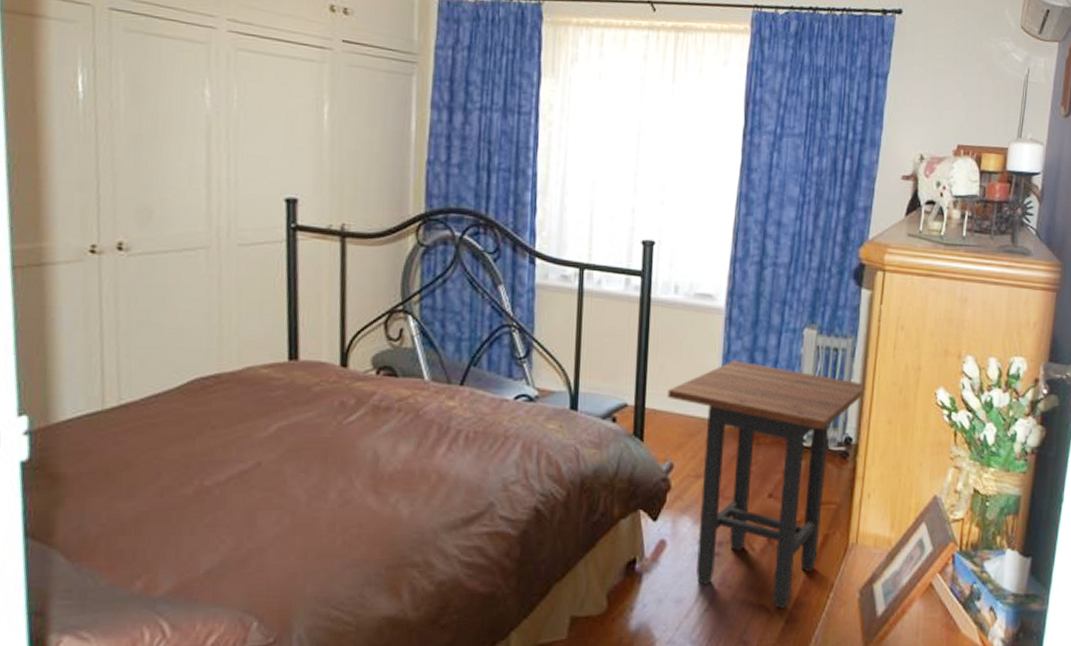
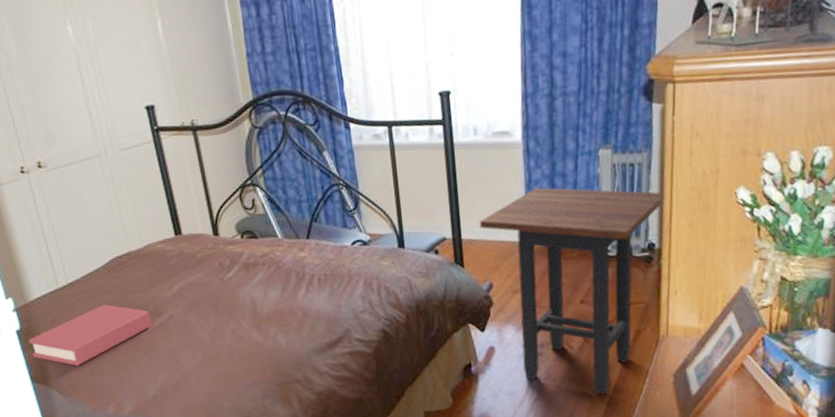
hardback book: none [36,438,229,520] -> present [28,304,152,366]

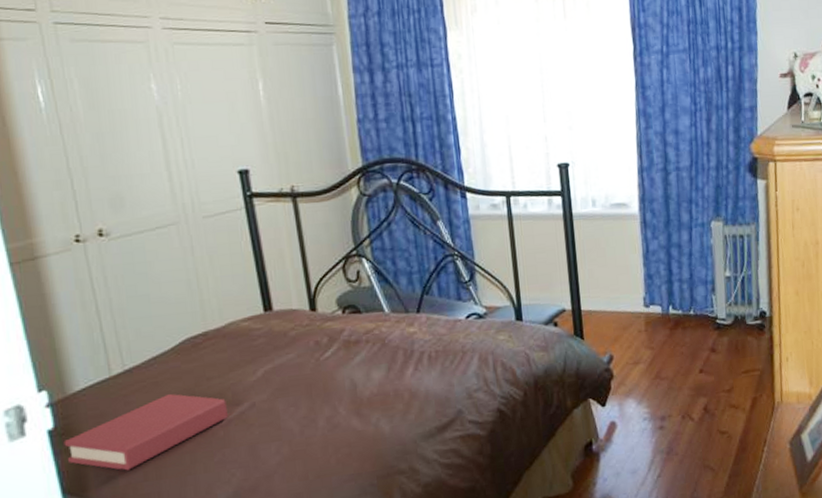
side table: present [479,187,663,394] -> none [598,258,772,466]

